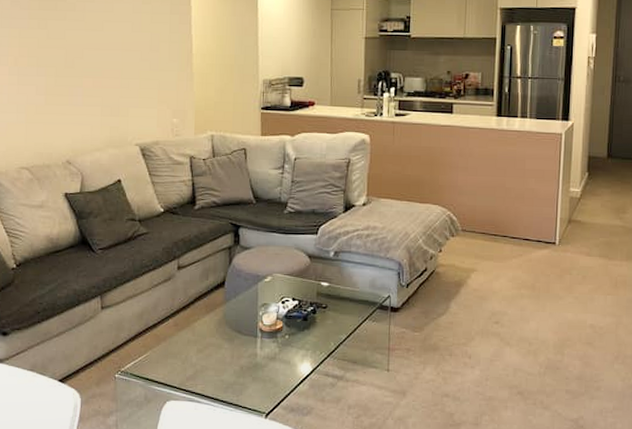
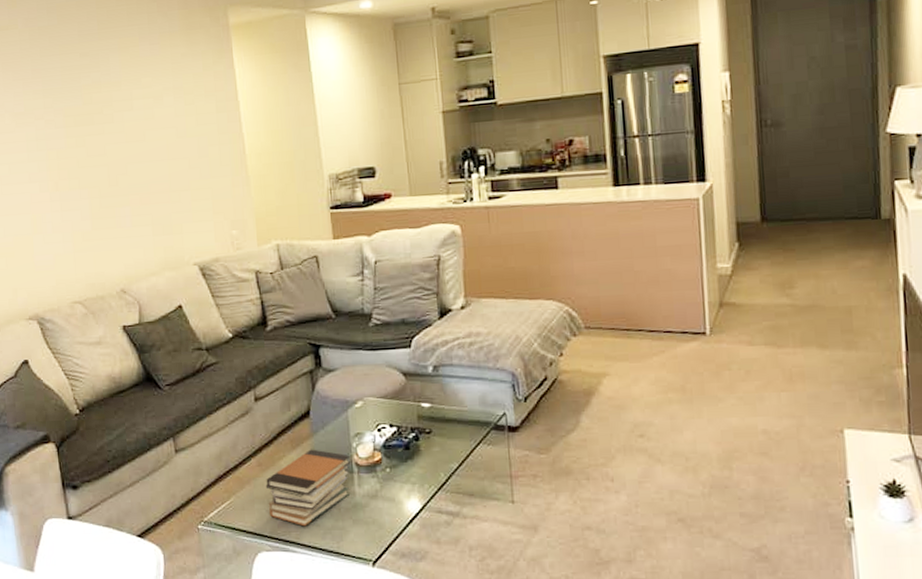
book stack: none [179,314,256,381] -> present [265,449,351,527]

